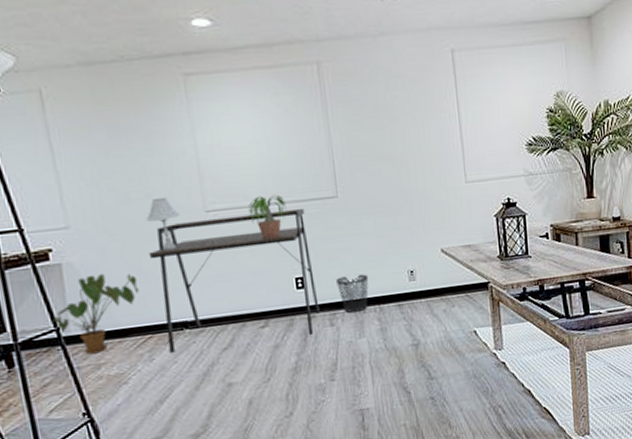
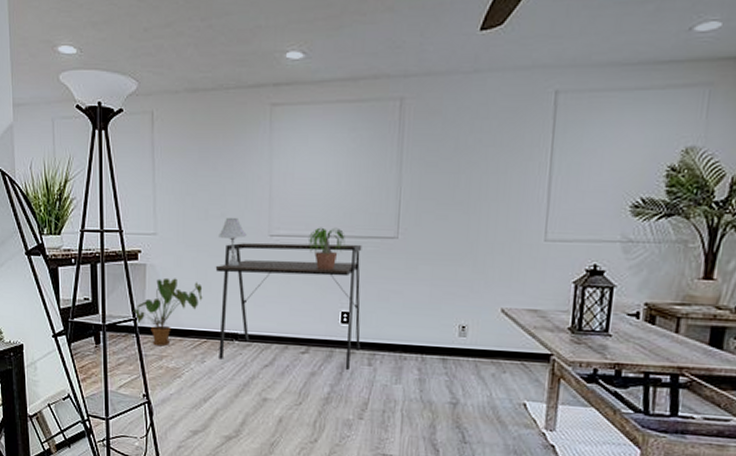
wastebasket: present [336,274,369,313] -> none [382,319,416,357]

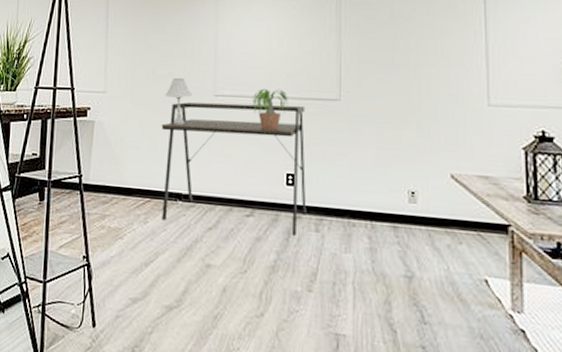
house plant: present [133,277,203,346] -> none [79,135,148,205]

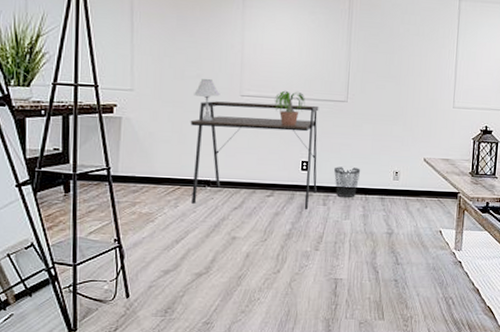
wastebasket: none [328,182,363,224] -> present [334,167,361,197]

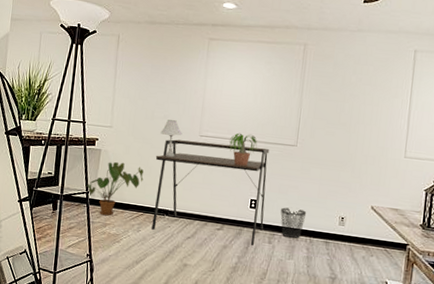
house plant: none [106,130,178,194] -> present [86,161,144,216]

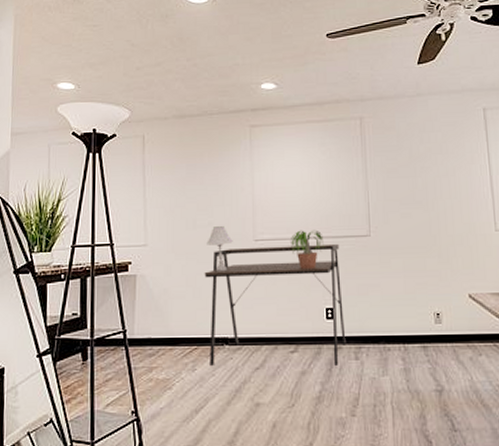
house plant: present [86,161,144,216] -> none [122,286,193,358]
wastebasket: present [280,207,307,239] -> none [364,311,395,348]

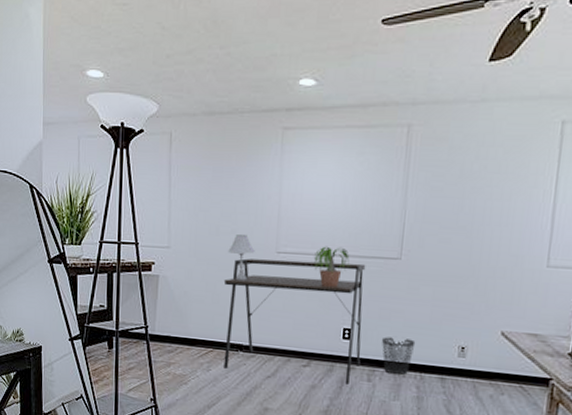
wastebasket: none [364,311,395,348] -> present [382,337,416,375]

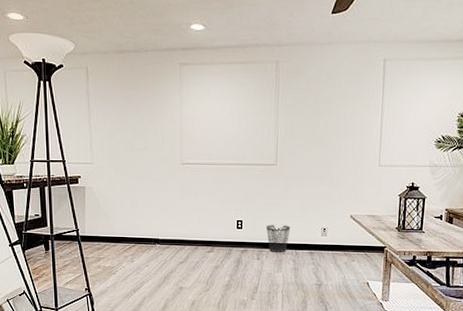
desk: present [223,258,366,384] -> none [140,169,251,263]
table lamp: present [228,235,255,281] -> none [142,151,164,188]
potted plant: present [314,246,350,287] -> none [211,157,238,189]

